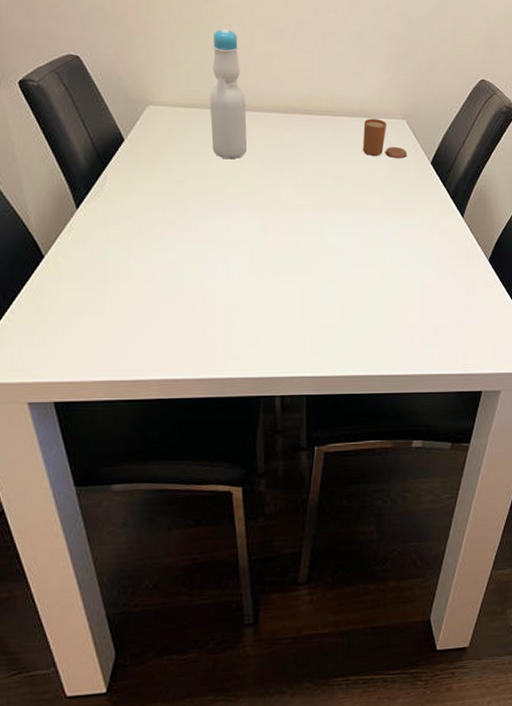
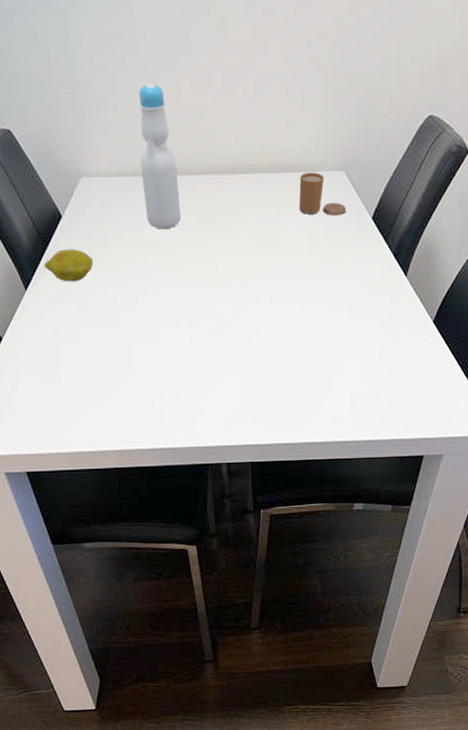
fruit: none [100,171,153,204] -> present [44,249,94,282]

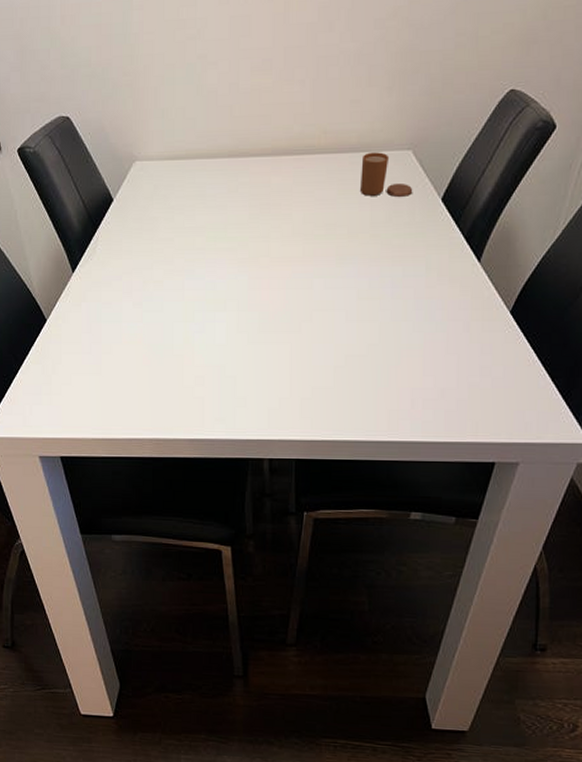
fruit: present [44,249,94,282] -> none [93,232,142,265]
bottle: present [139,83,181,230] -> none [194,67,233,212]

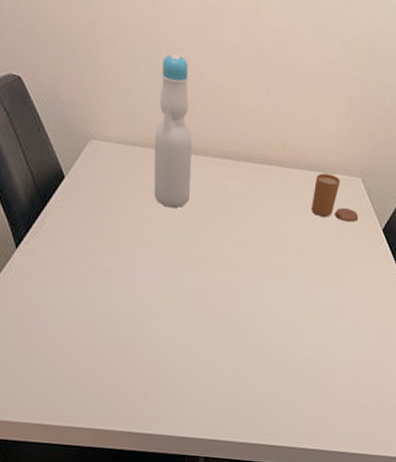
bottle: none [194,67,233,212] -> present [153,53,193,208]

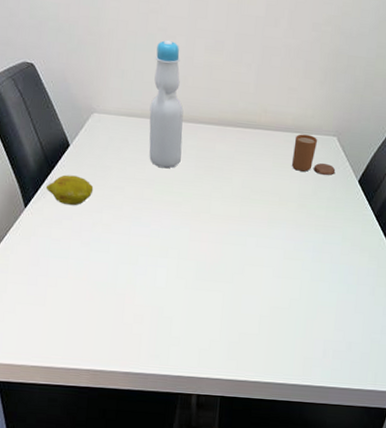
fruit: none [40,211,93,248] -> present [46,174,94,206]

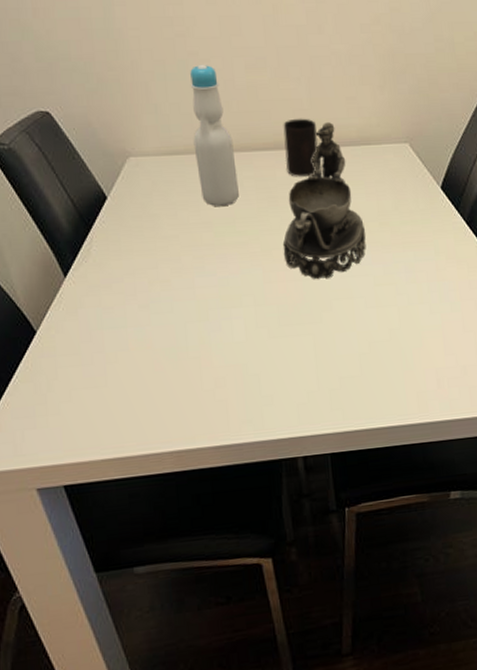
fruit: present [46,174,94,206] -> none [87,231,143,267]
decorative bowl: none [210,107,285,245] -> present [282,122,367,280]
cup: none [224,100,259,154] -> present [283,118,318,178]
candle: present [291,134,336,176] -> none [363,145,414,188]

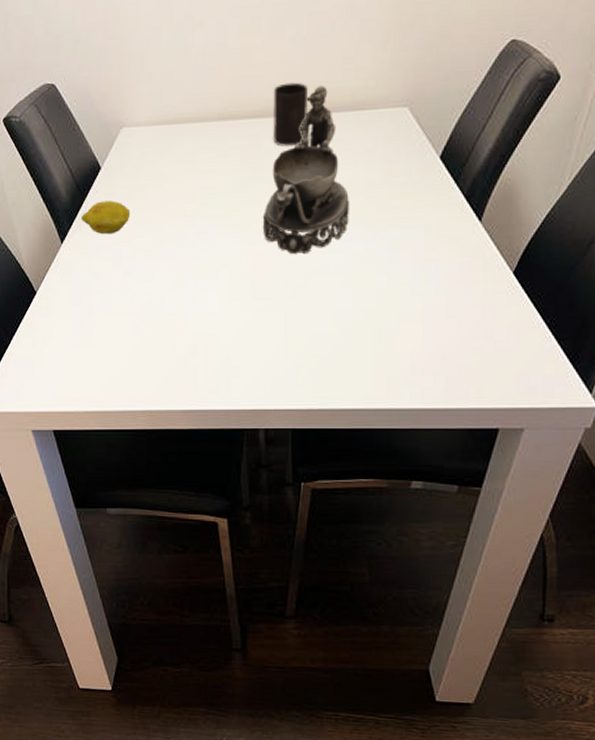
fruit: none [87,231,143,267] -> present [81,200,131,235]
bottle: present [190,64,239,207] -> none [183,28,223,178]

